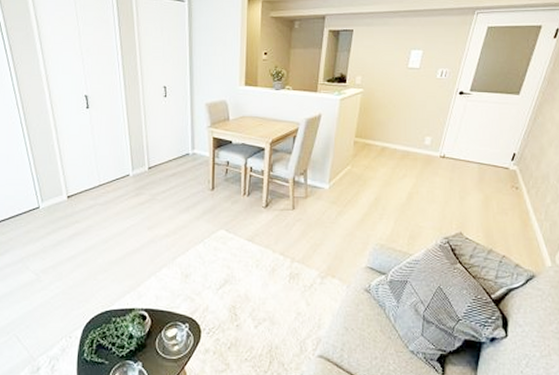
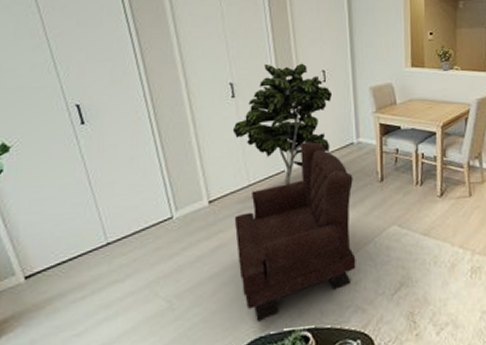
indoor plant: none [86,79,172,188] -> present [232,63,333,186]
armchair: none [87,151,187,299] -> present [234,142,356,322]

